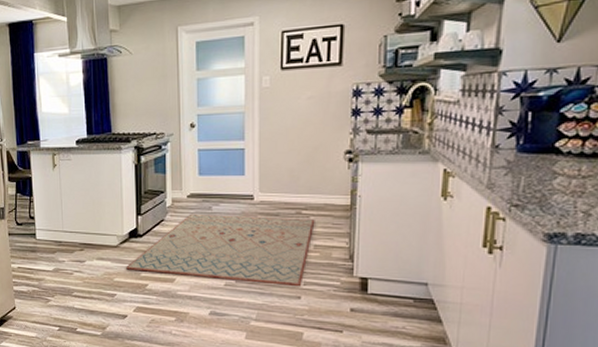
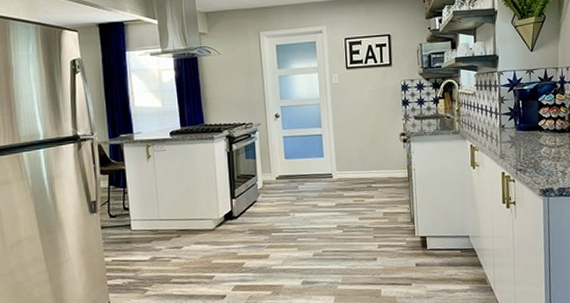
rug: present [126,214,315,287] -> none [223,191,383,252]

